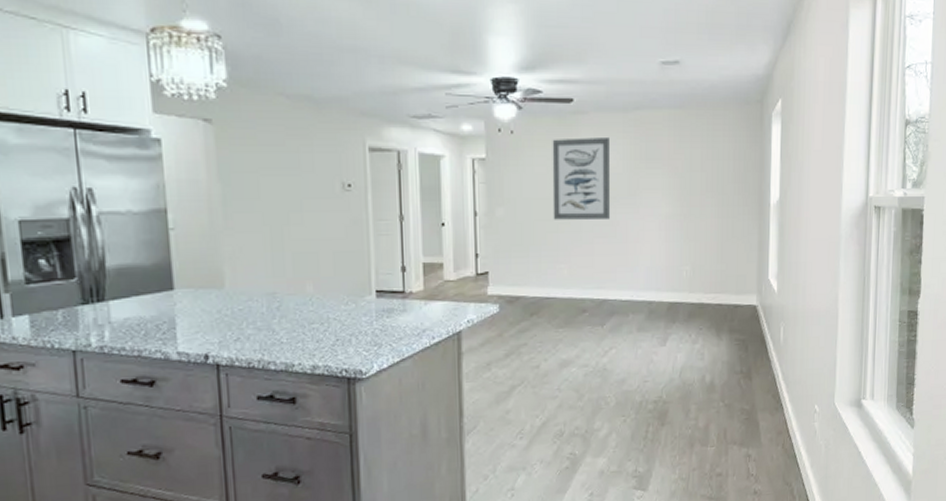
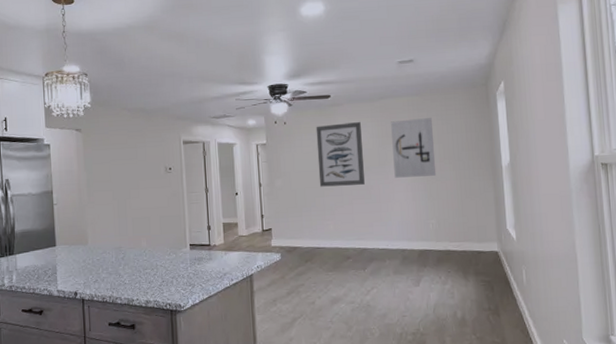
wall art: none [646,138,696,213] -> present [391,118,437,178]

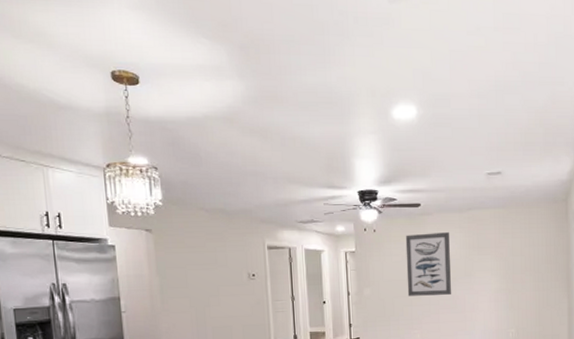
wall art: present [391,118,437,178] -> none [478,231,518,289]

